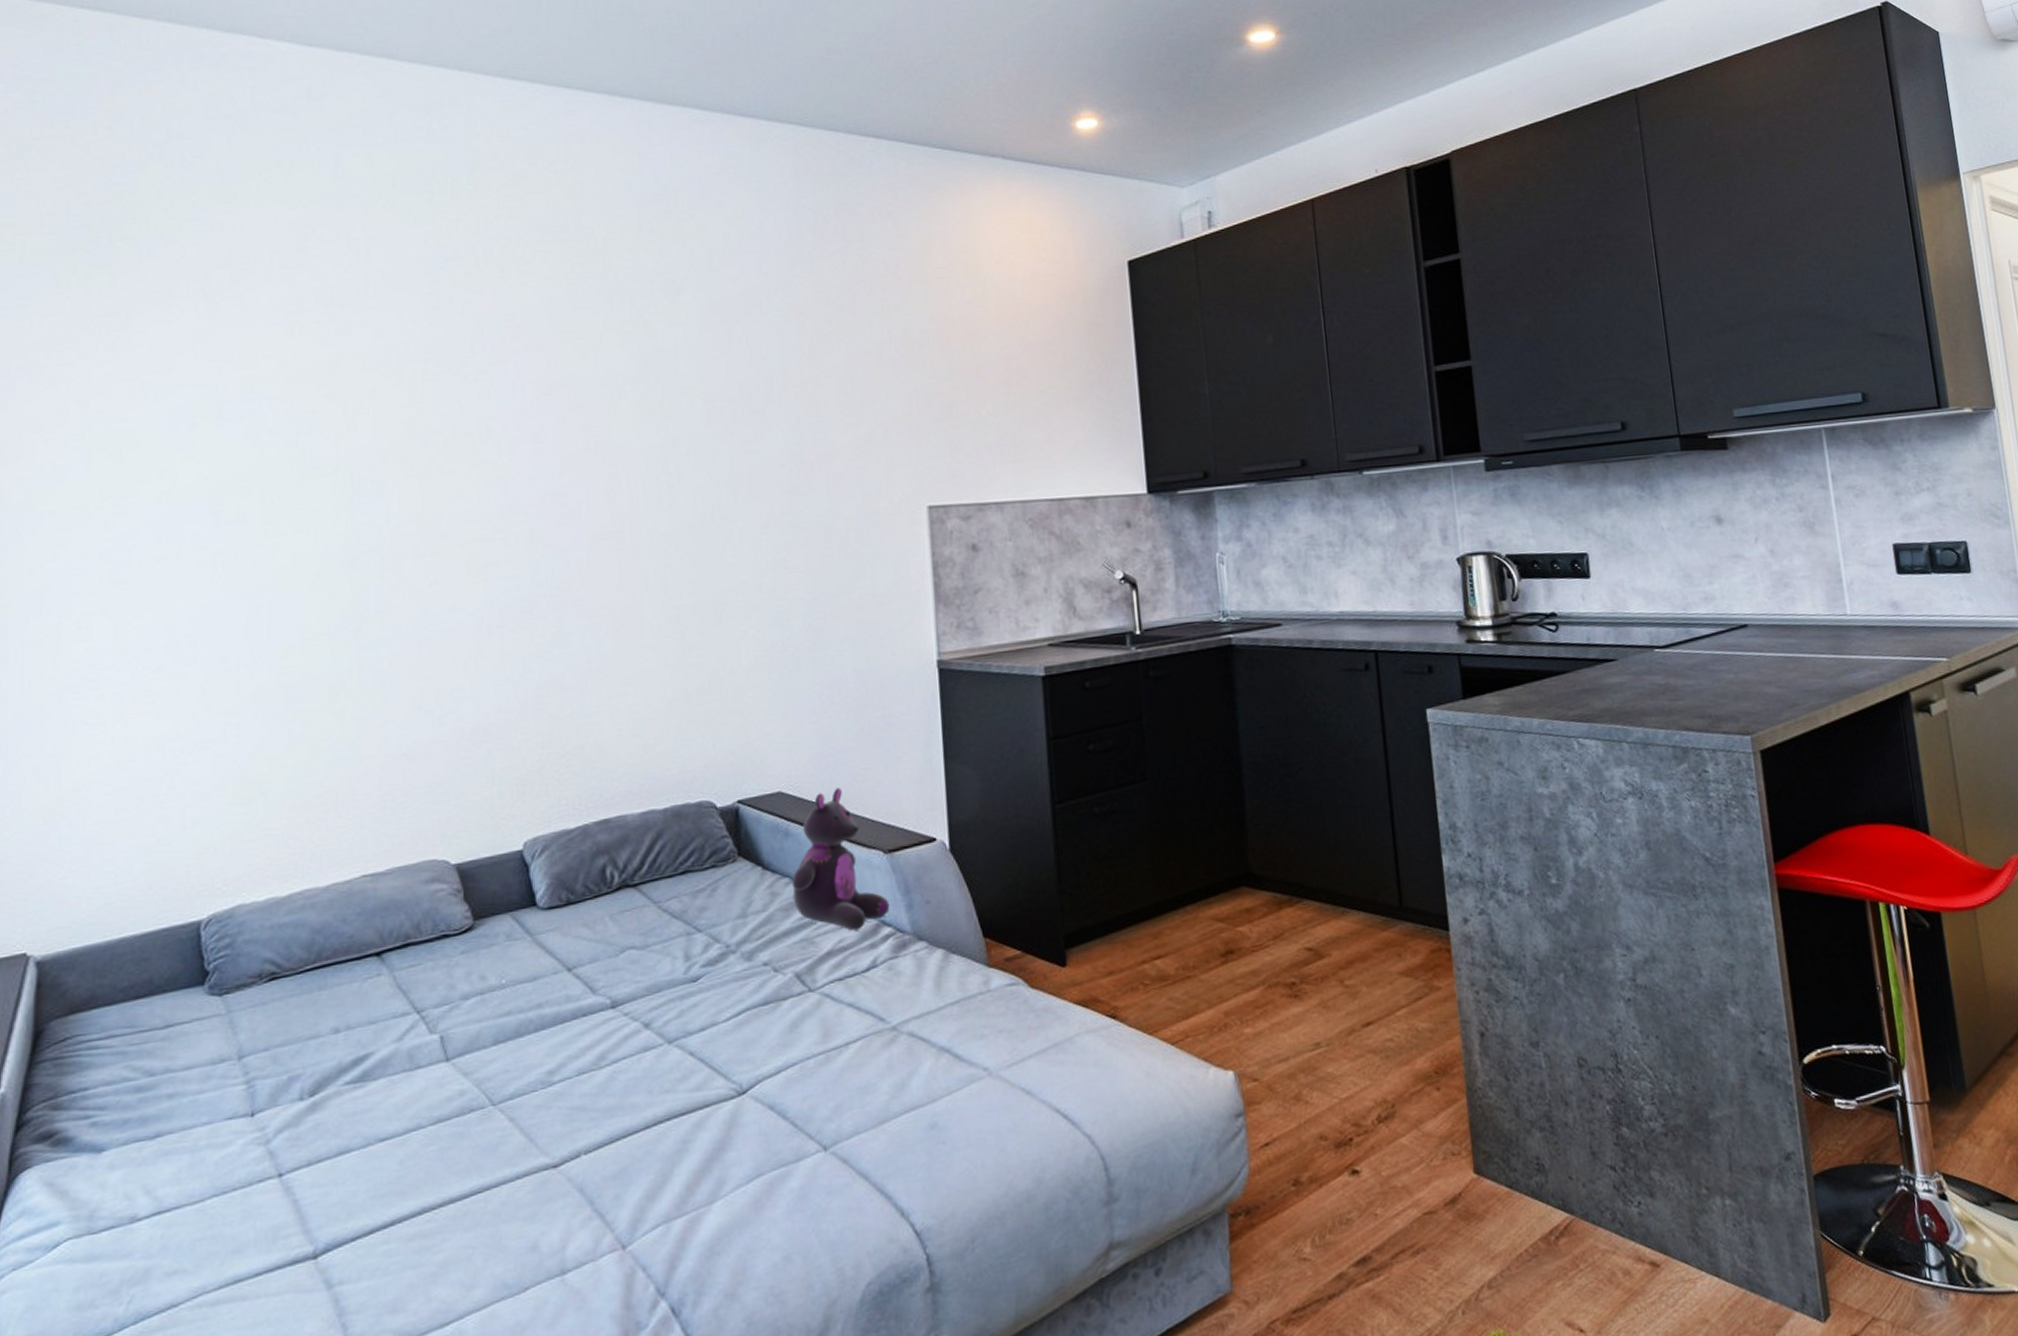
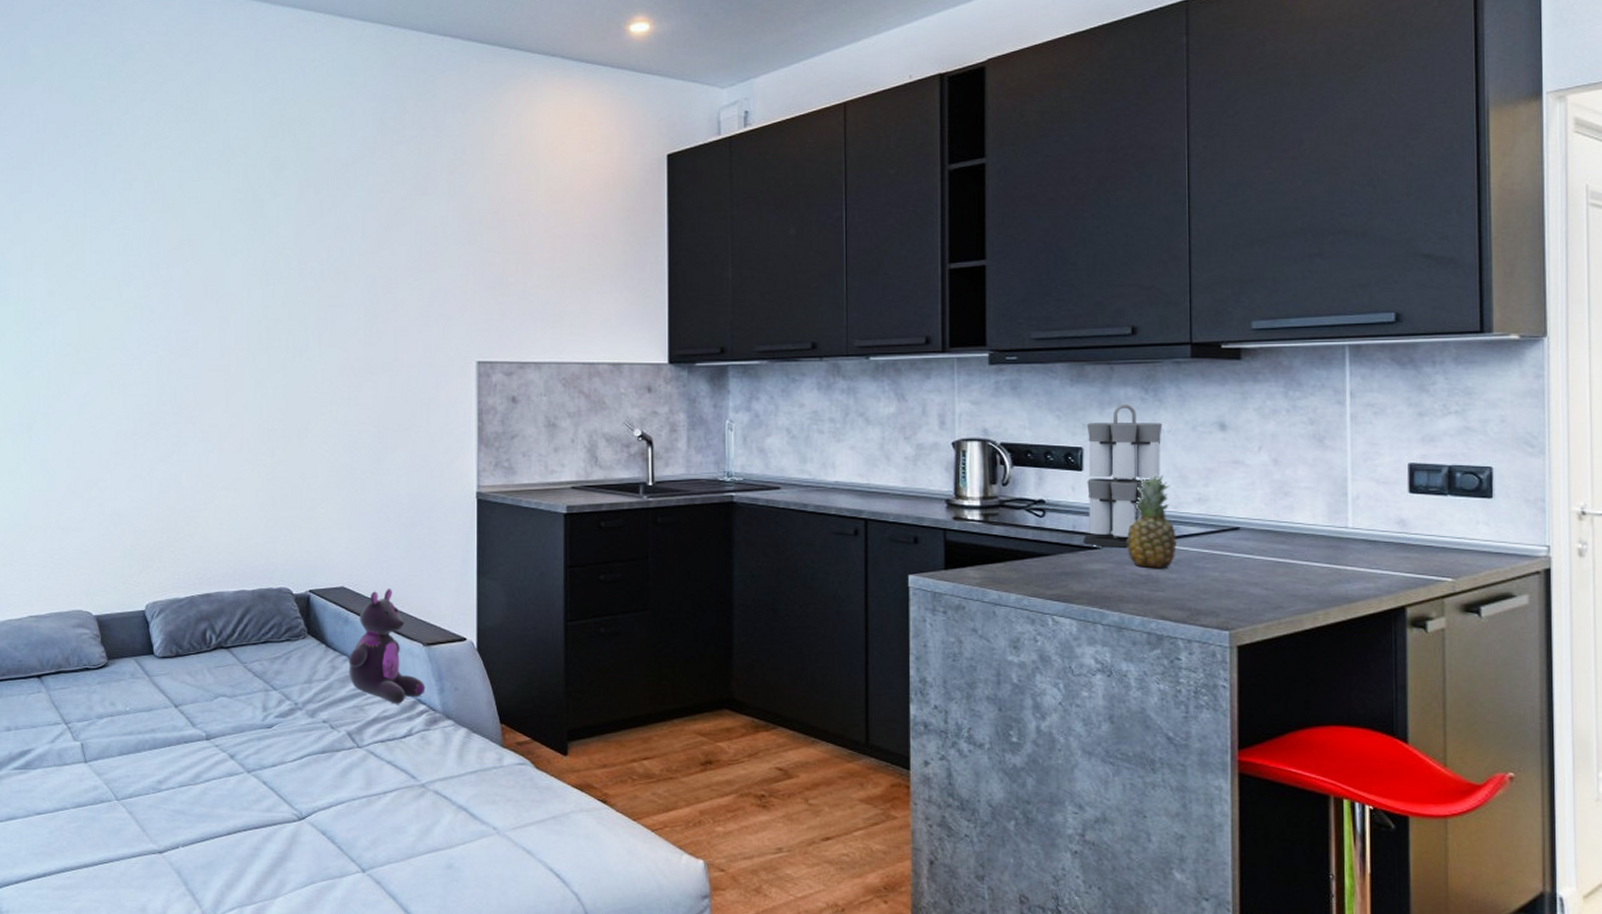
spice rack: none [1589,504,1669,659] -> present [1083,404,1163,549]
fruit: none [1640,575,1690,677] -> present [1126,474,1177,569]

